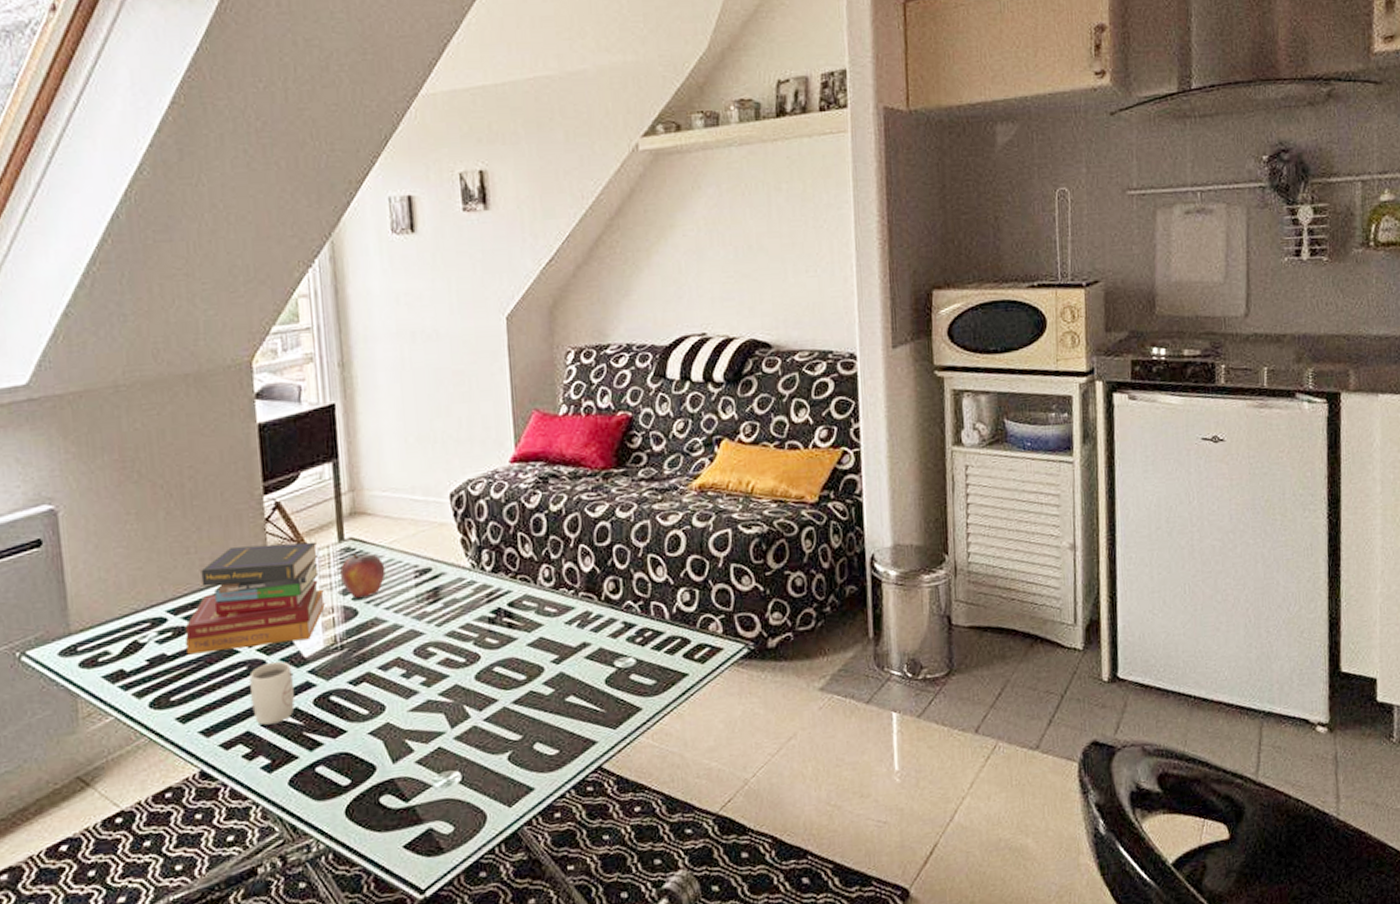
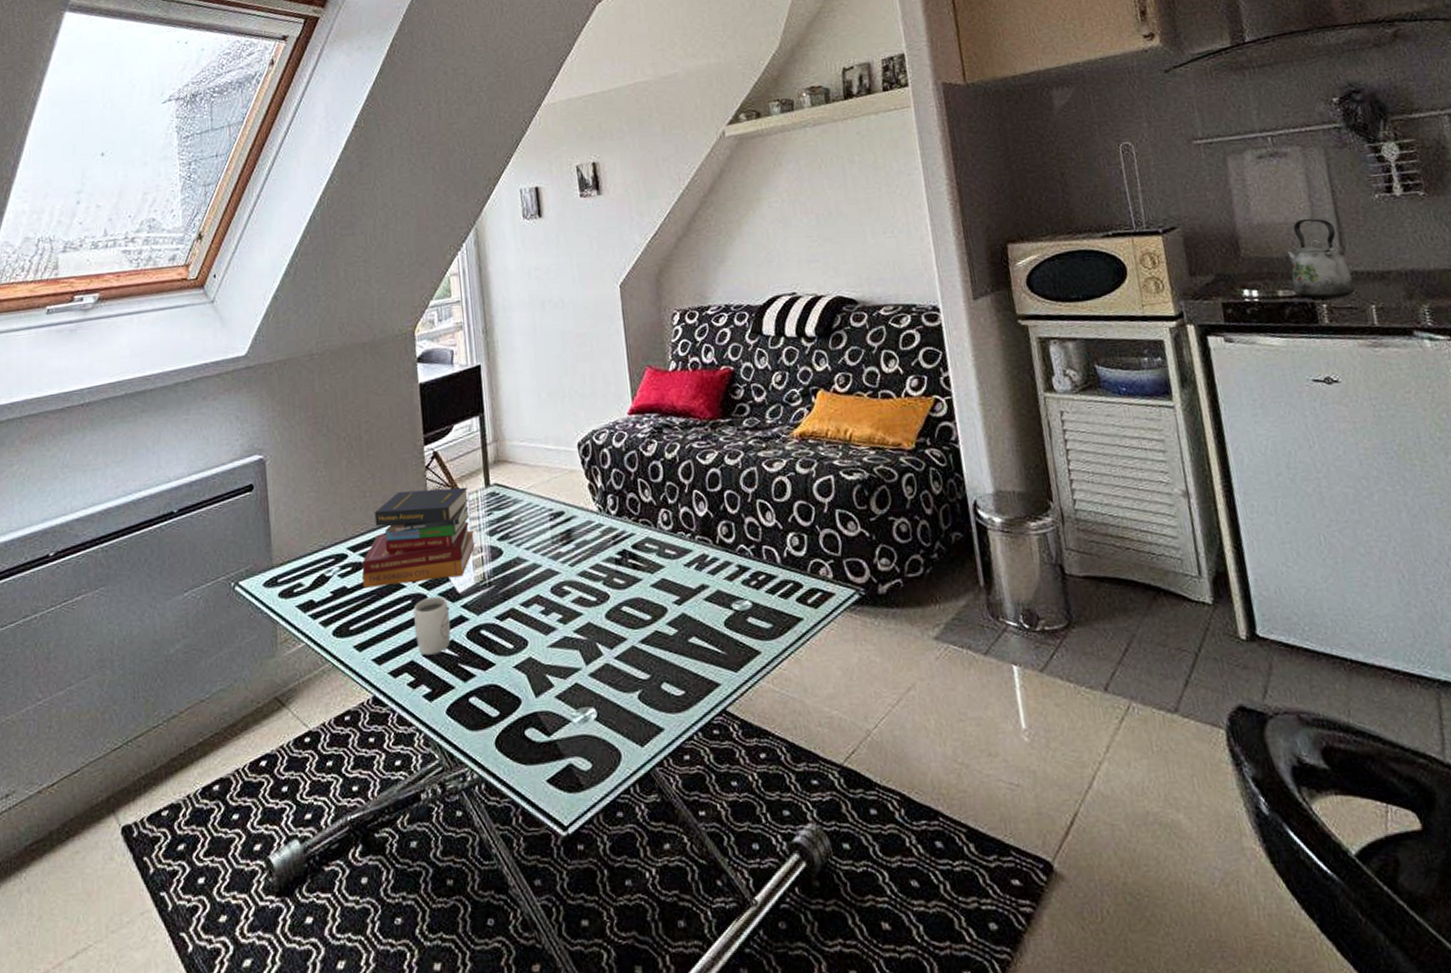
fruit: present [340,553,386,598] -> none [487,498,525,539]
kettle: none [1196,278,1253,361] -> present [1285,218,1356,300]

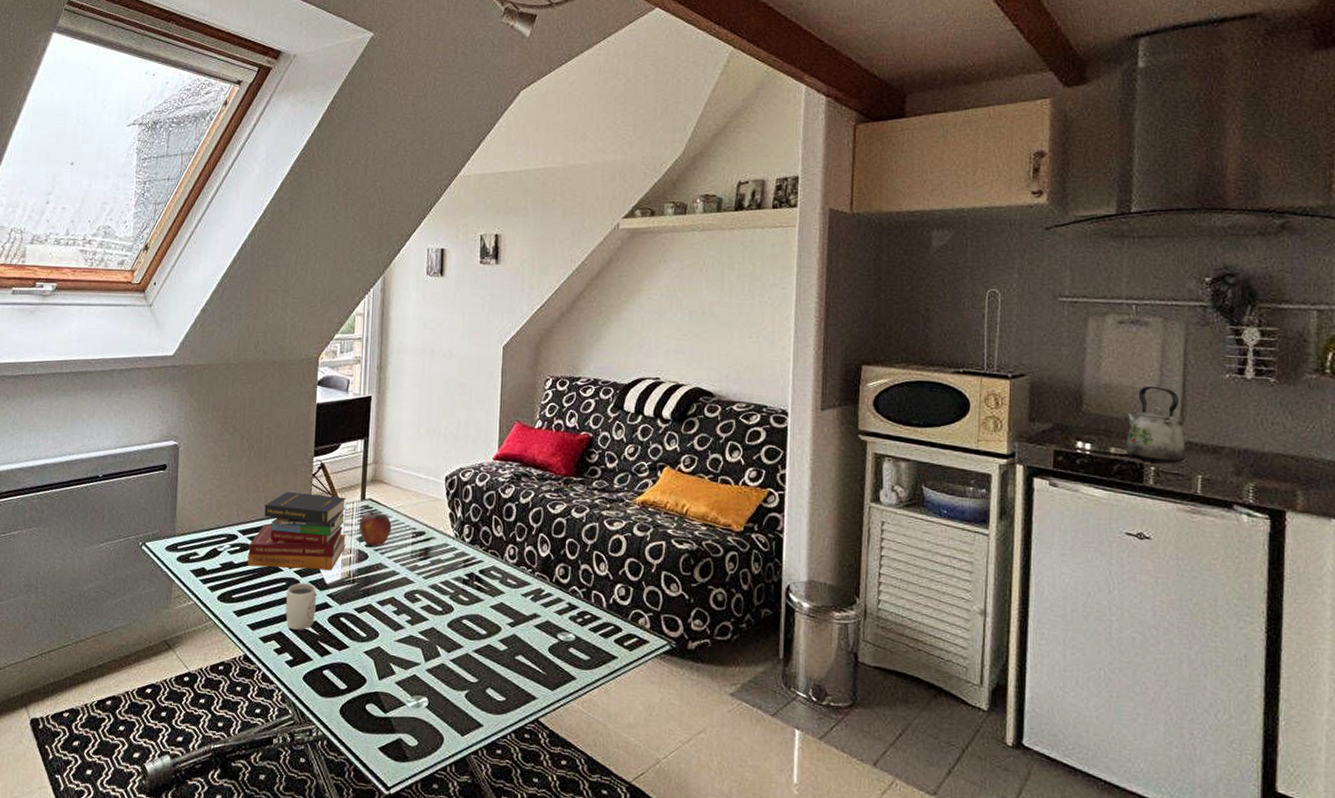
fruit: none [487,498,525,539] -> present [359,511,392,546]

